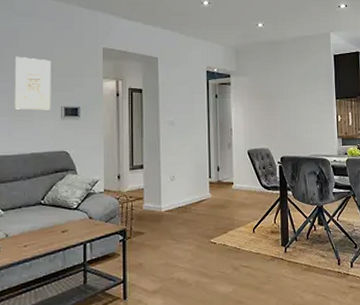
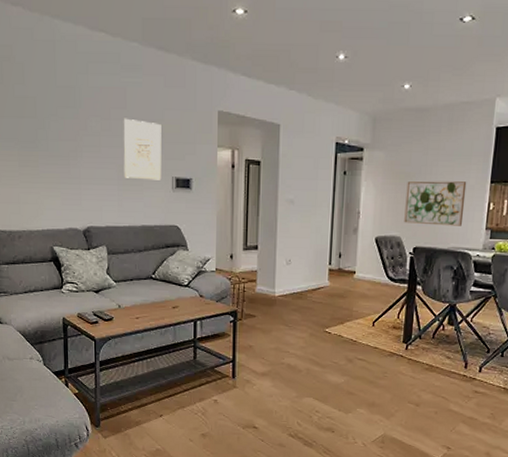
wall art: none [269,99,318,137] -> present [404,181,467,226]

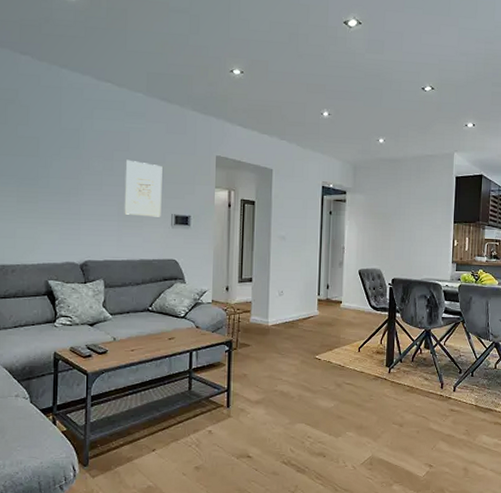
wall art: present [404,181,467,226] -> none [383,220,434,260]

